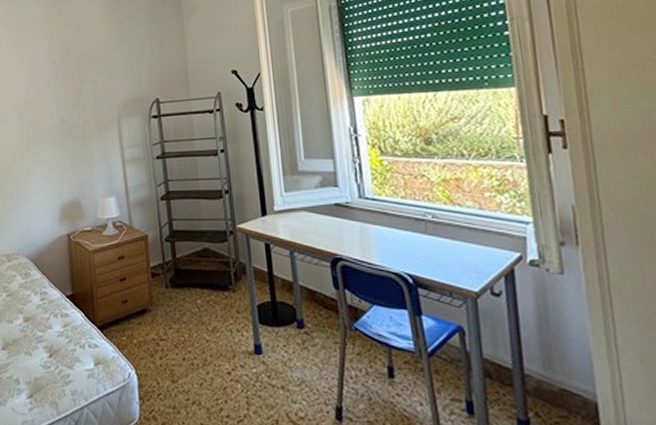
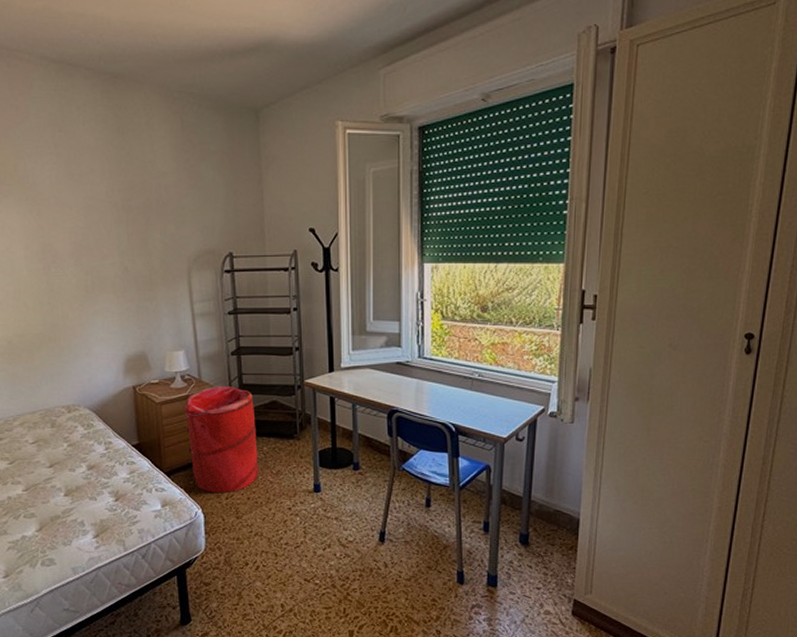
laundry hamper: none [116,232,194,351] -> present [184,385,259,492]

